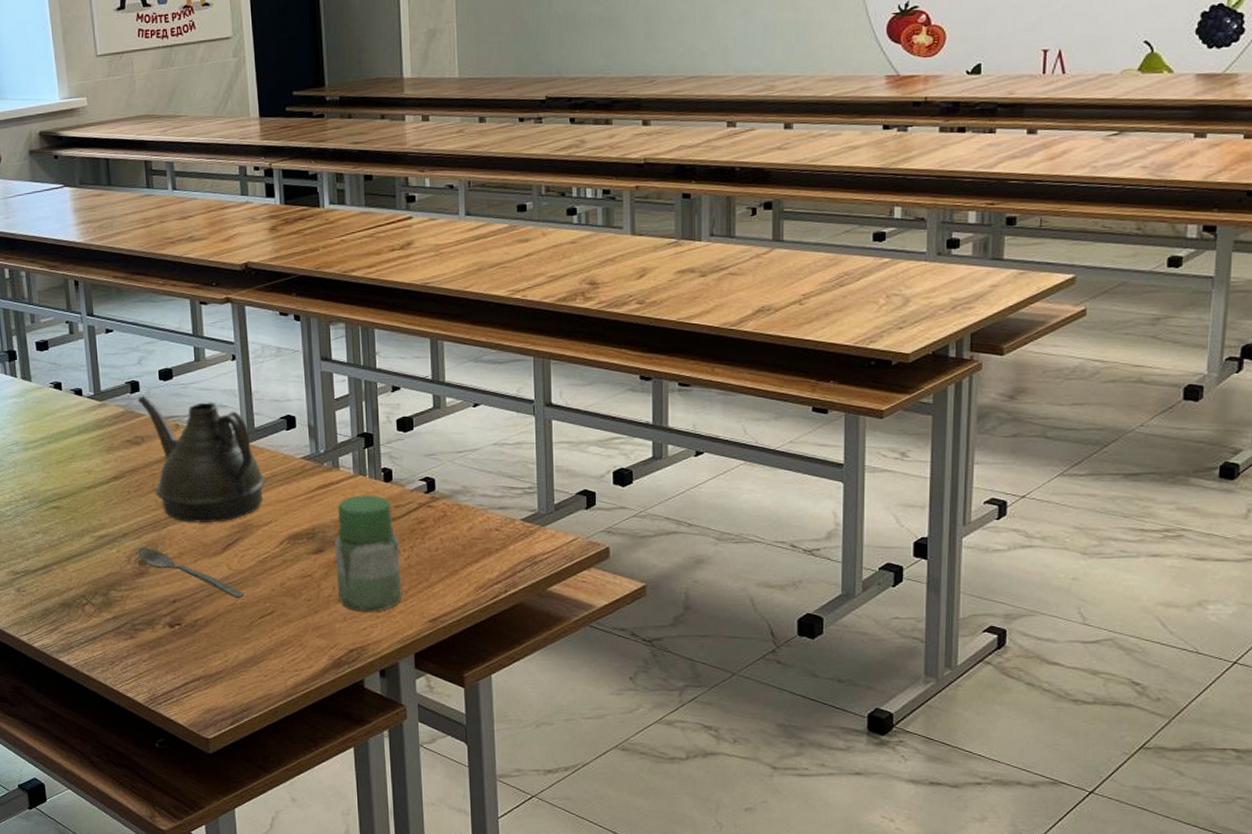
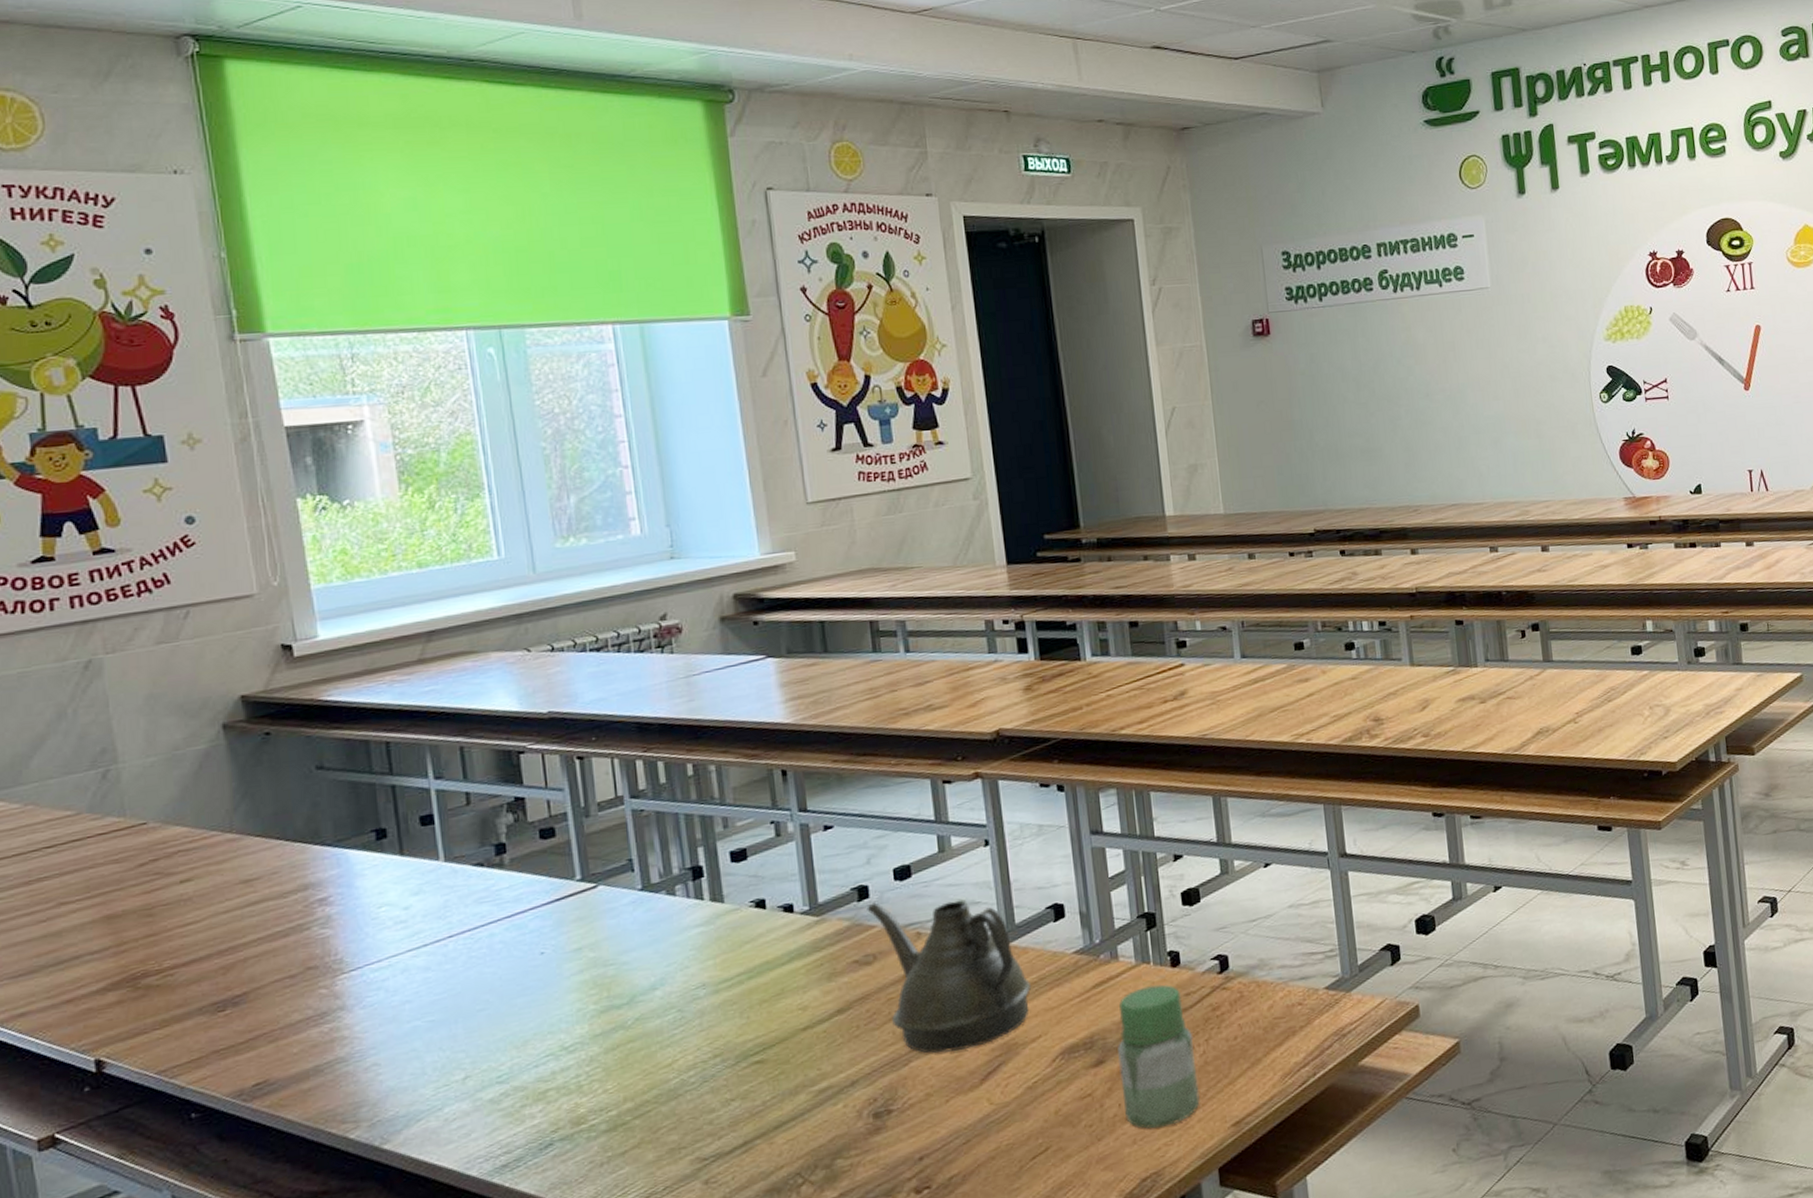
spoon: present [137,548,244,599] -> none [871,1094,1010,1141]

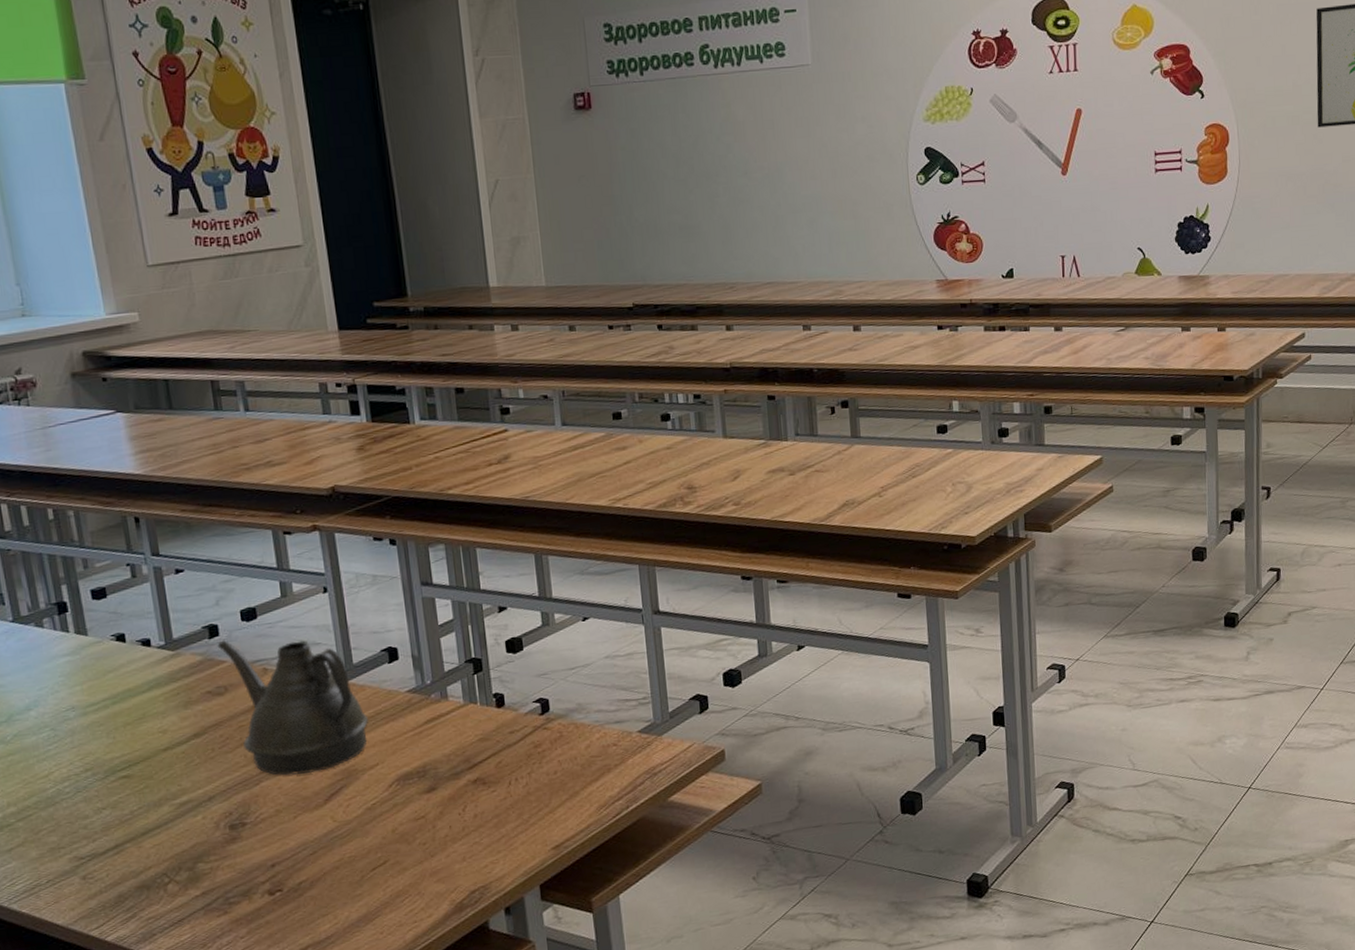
jar: present [1117,984,1200,1129] -> none [448,722,523,848]

